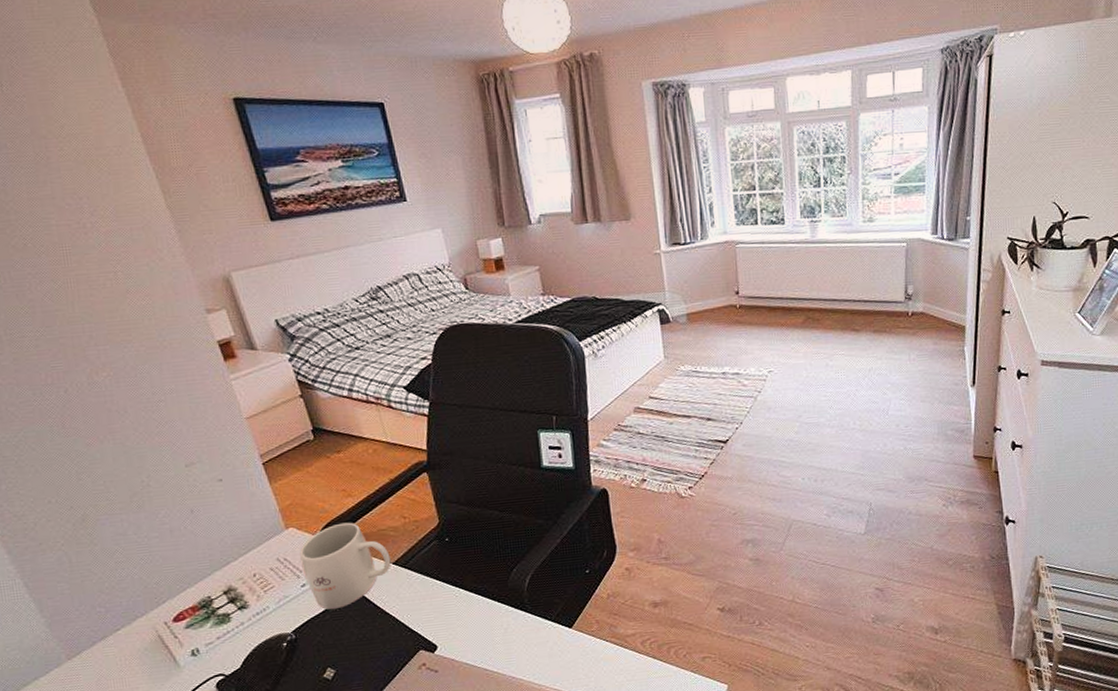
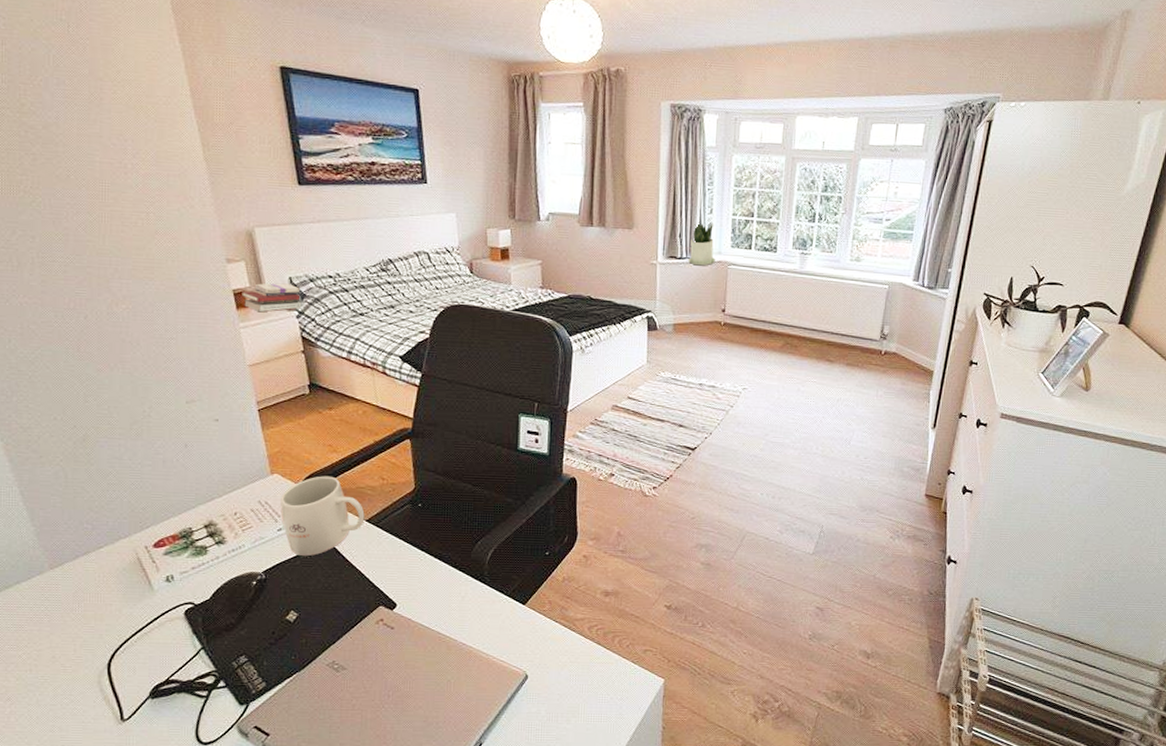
books: none [227,326,293,360] -> present [242,283,302,312]
planter: none [693,202,721,249] -> present [688,222,715,266]

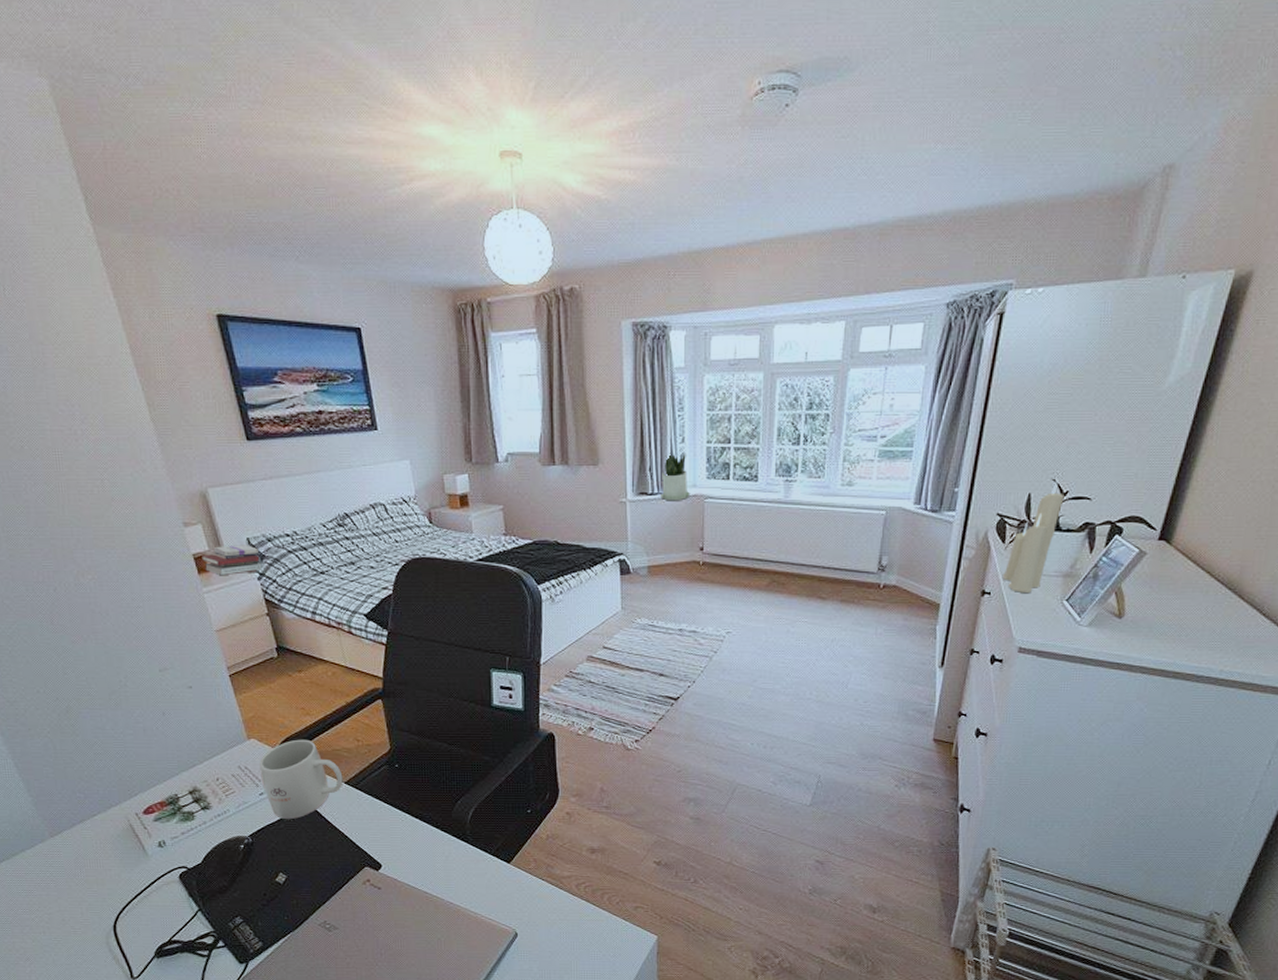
candle: none [987,266,1041,366] -> present [1002,479,1064,594]

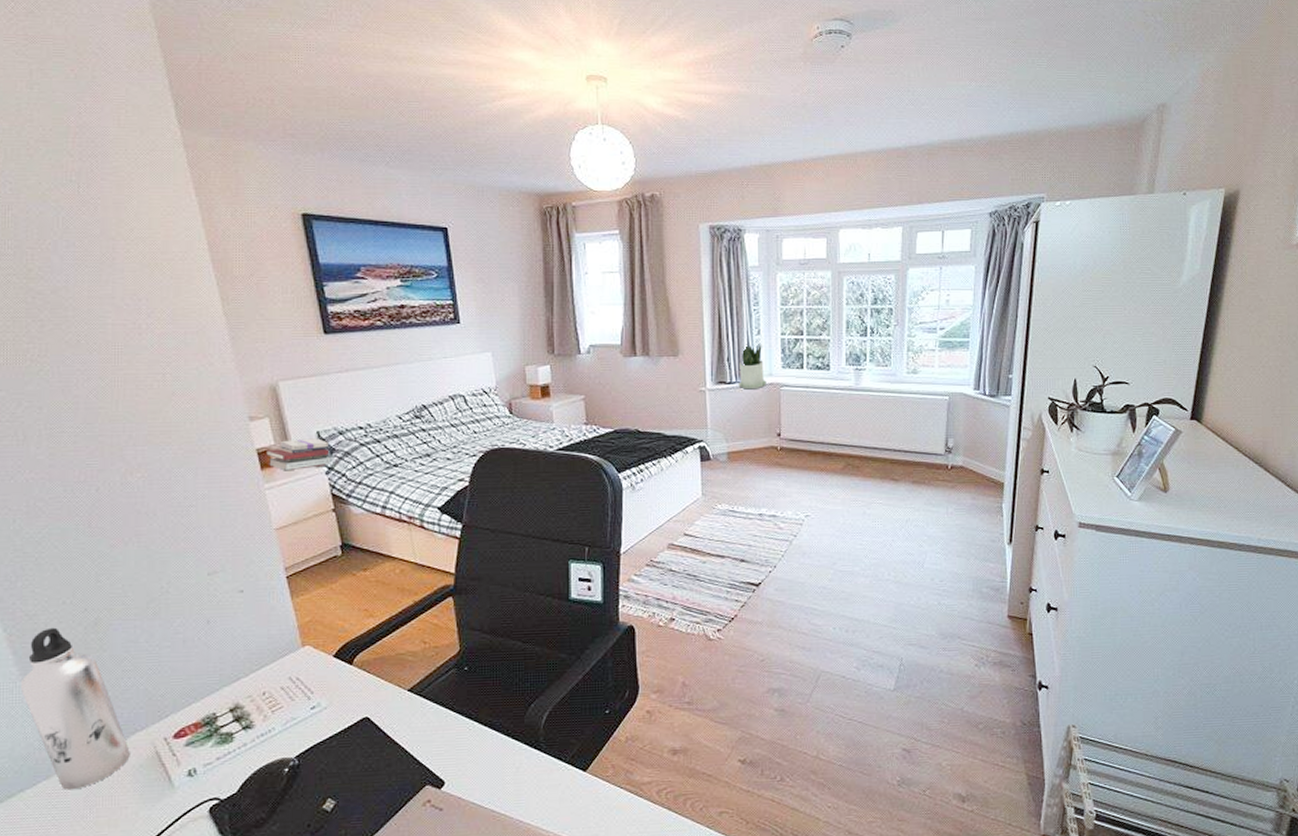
water bottle: none [10,713,109,853] -> present [20,627,130,790]
mug: present [259,739,343,820] -> none [313,643,406,736]
candle: present [1002,479,1064,594] -> none [1057,366,1106,471]

